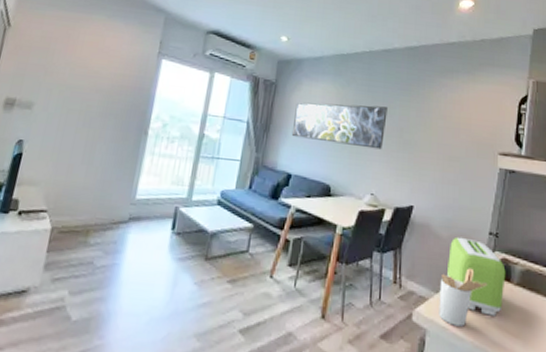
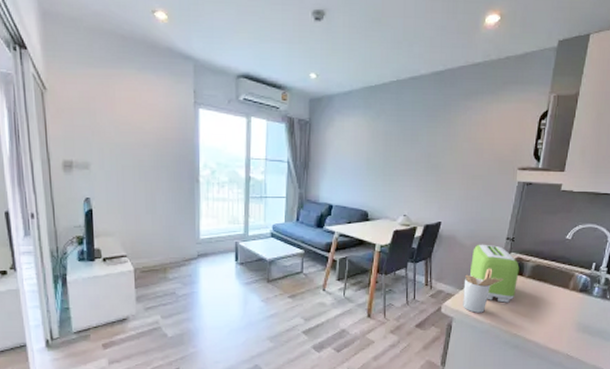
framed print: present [291,102,388,150] -> none [329,135,416,175]

